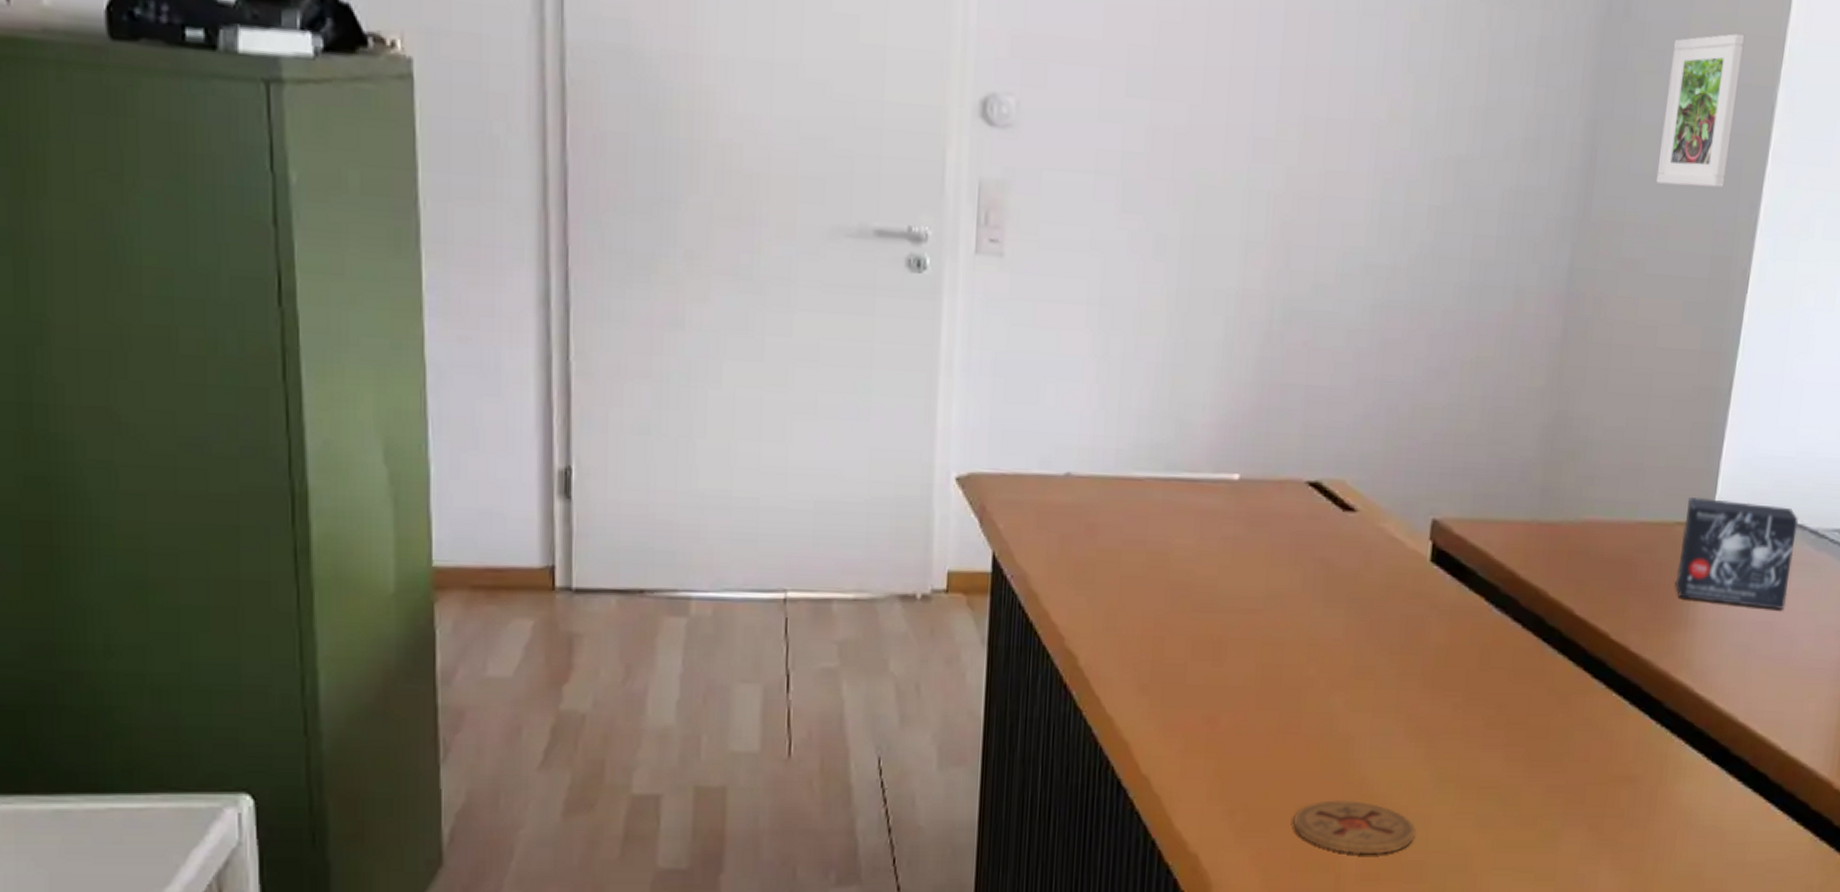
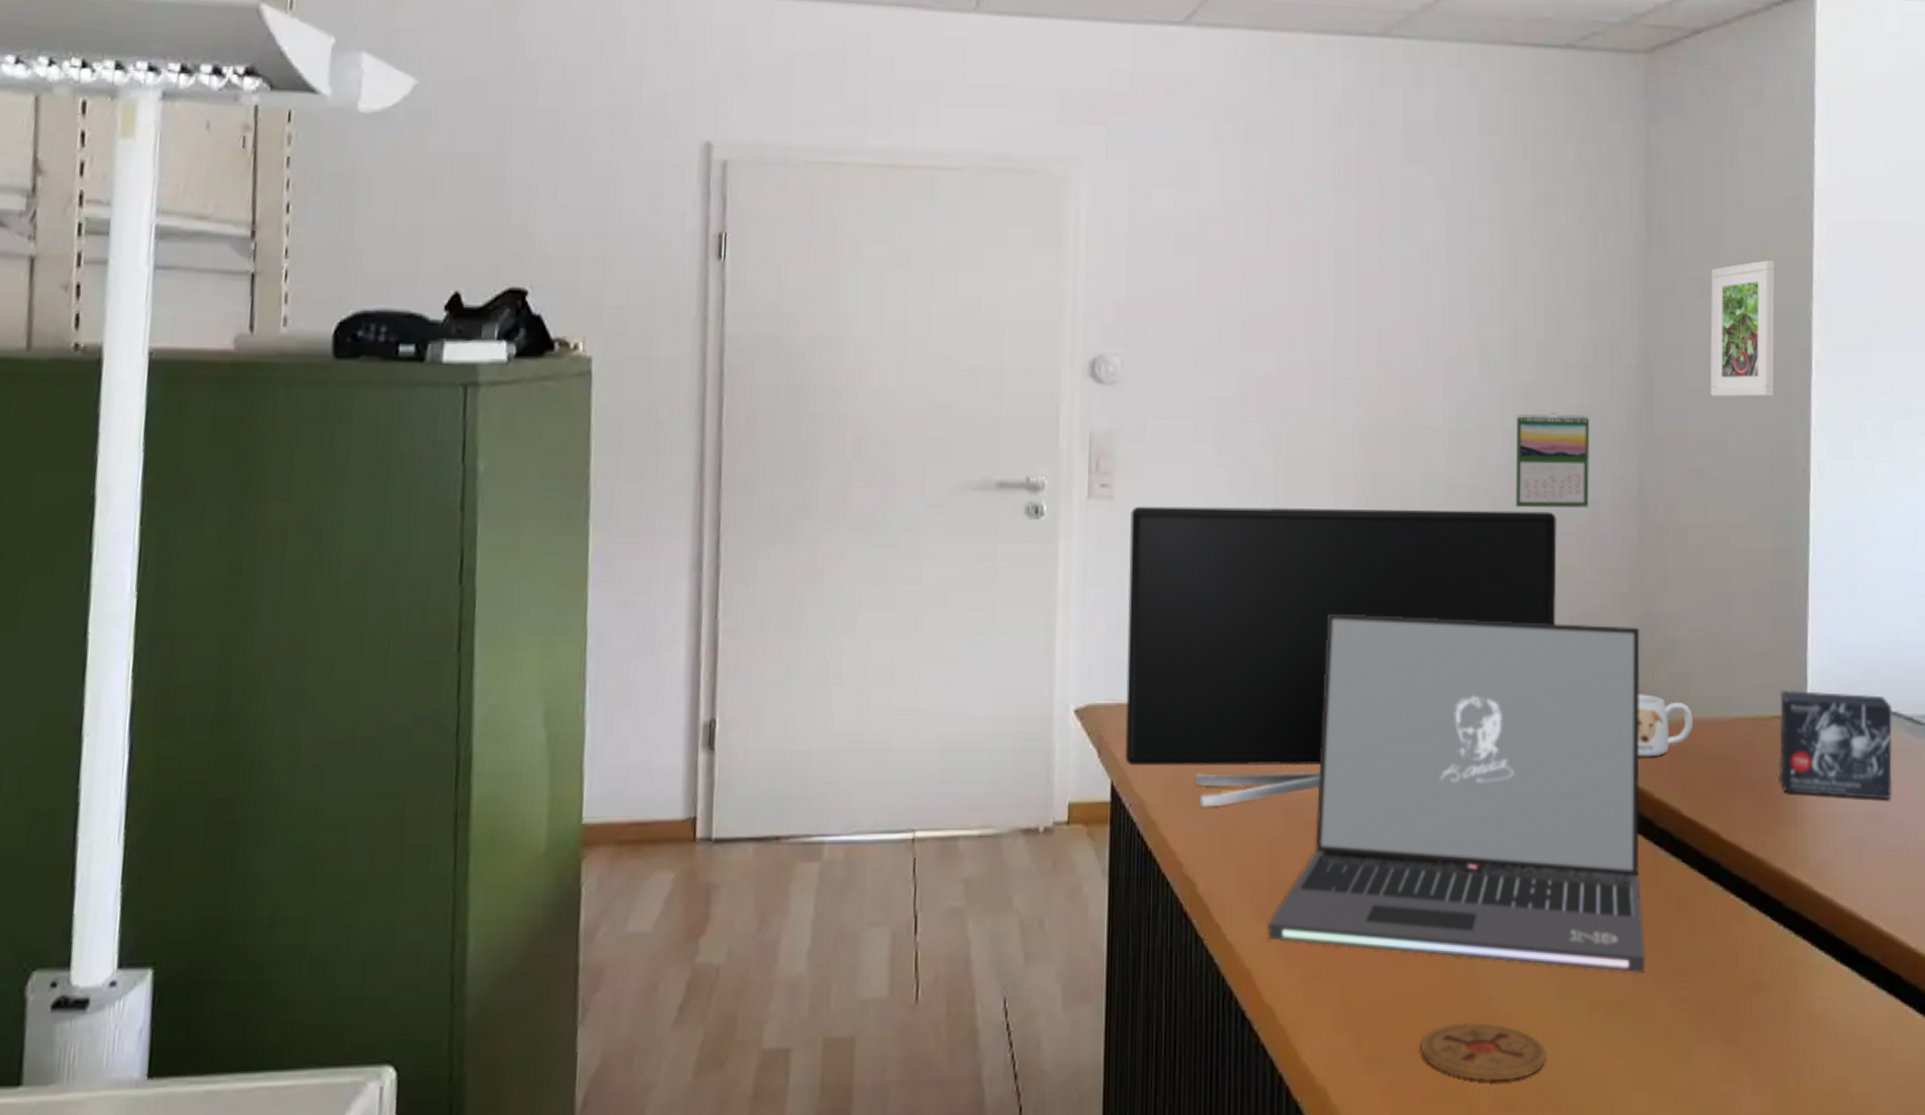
monitor: none [1008,265,1478,583] -> present [1125,506,1557,807]
laptop: none [1147,392,1553,761] -> present [1266,613,1645,973]
calendar: none [1435,189,1525,296] -> present [1515,413,1590,508]
mug: none [1535,493,1597,557] -> present [1637,694,1693,757]

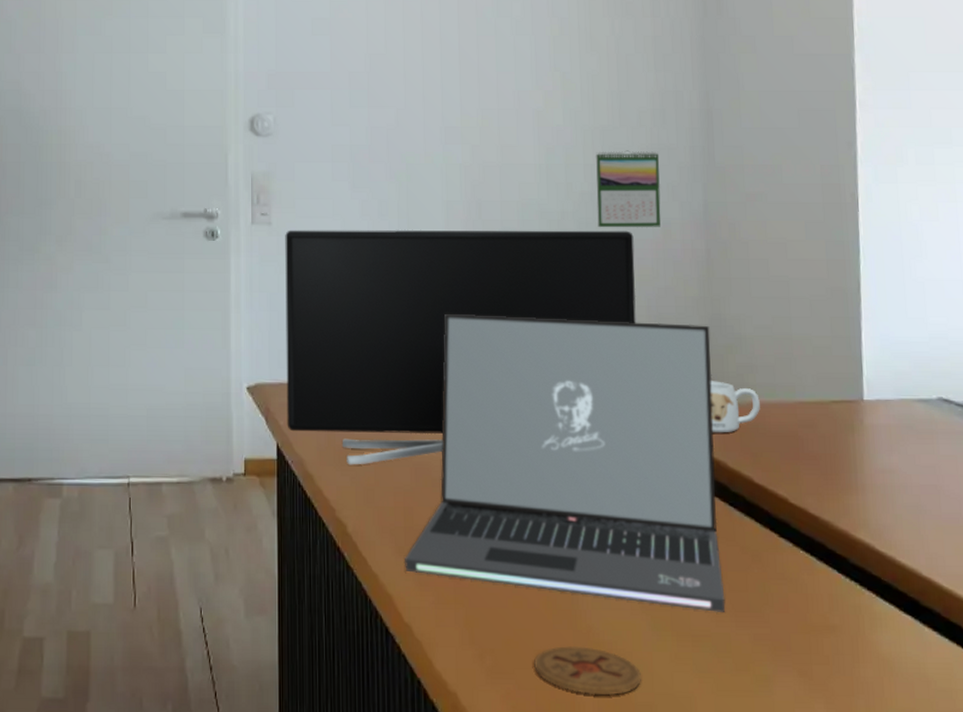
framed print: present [1710,260,1776,397] -> none [761,19,823,133]
small box: present [1779,689,1893,799] -> none [838,379,946,473]

